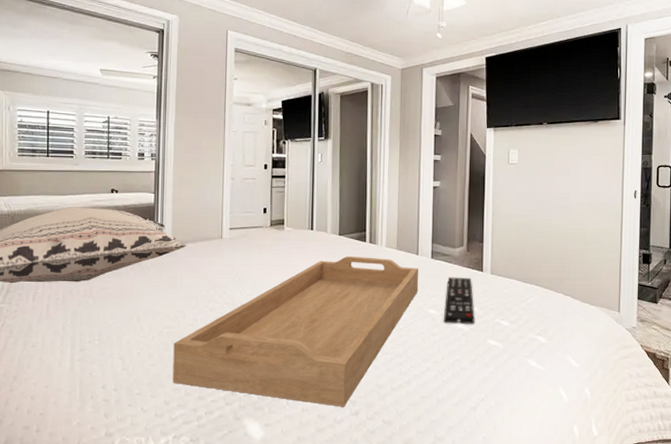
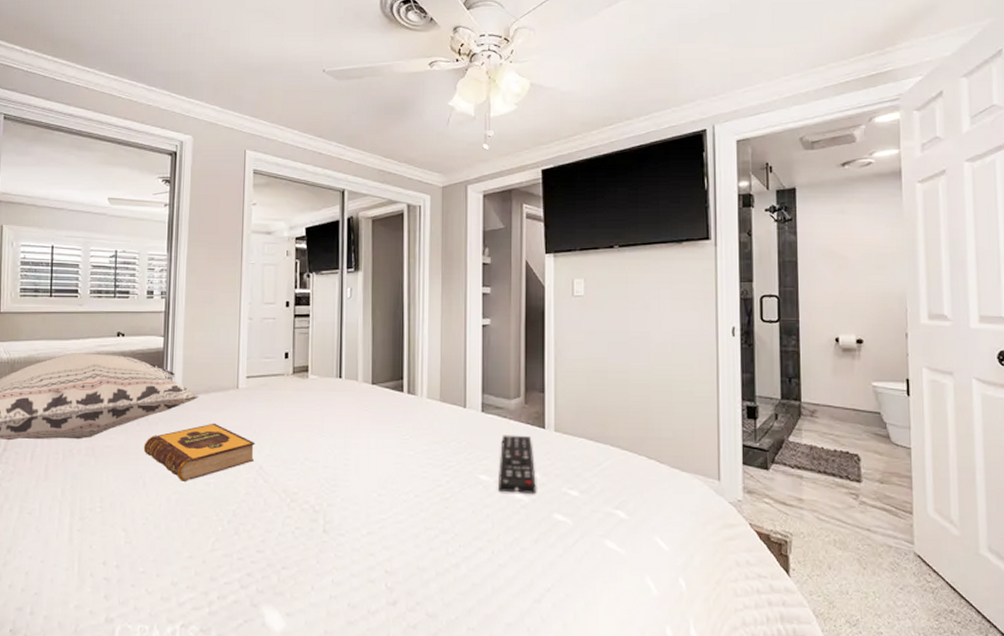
hardback book: none [137,267,238,317] -> present [143,423,255,481]
serving tray: present [173,255,419,407] -> none [181,408,467,595]

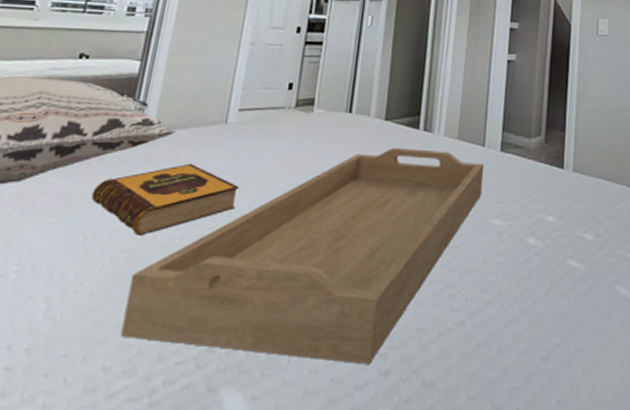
serving tray: none [181,408,467,595] -> present [120,147,485,365]
remote control: present [499,435,536,493] -> none [512,175,551,238]

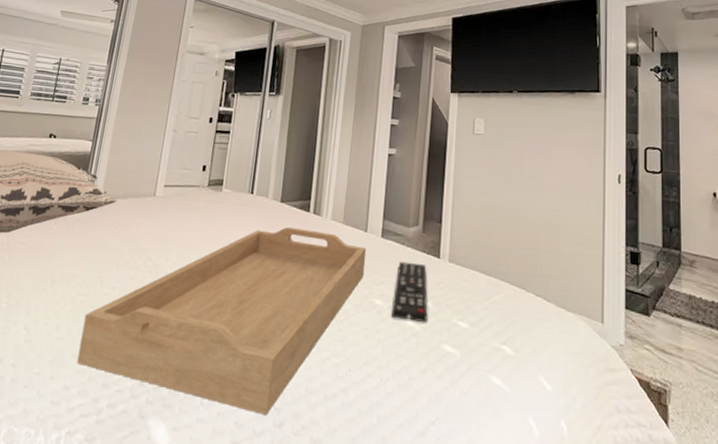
hardback book: present [91,163,240,235] -> none [57,227,164,284]
remote control: none [512,175,551,238] -> present [391,261,428,322]

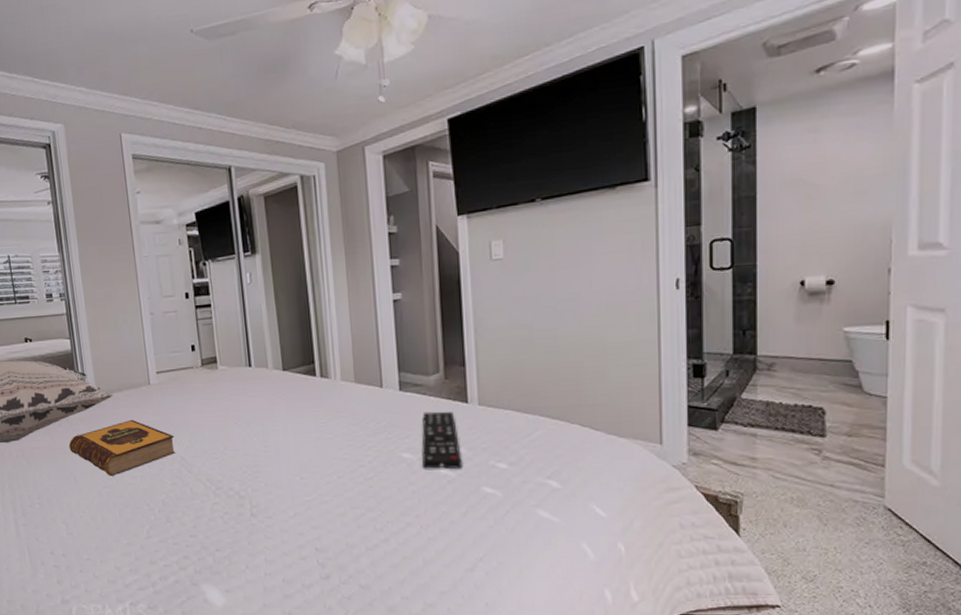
hardback book: none [57,227,164,284] -> present [68,419,176,476]
serving tray: present [77,226,367,415] -> none [115,394,387,570]

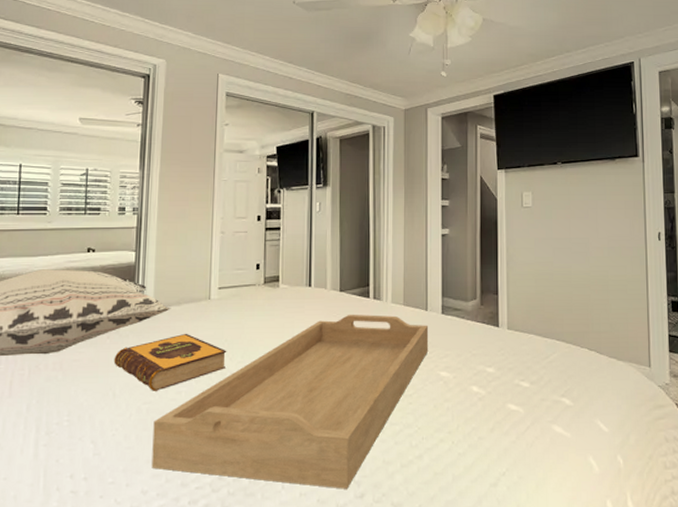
serving tray: none [115,394,387,570] -> present [151,314,429,489]
remote control: present [422,411,462,469] -> none [458,334,491,387]

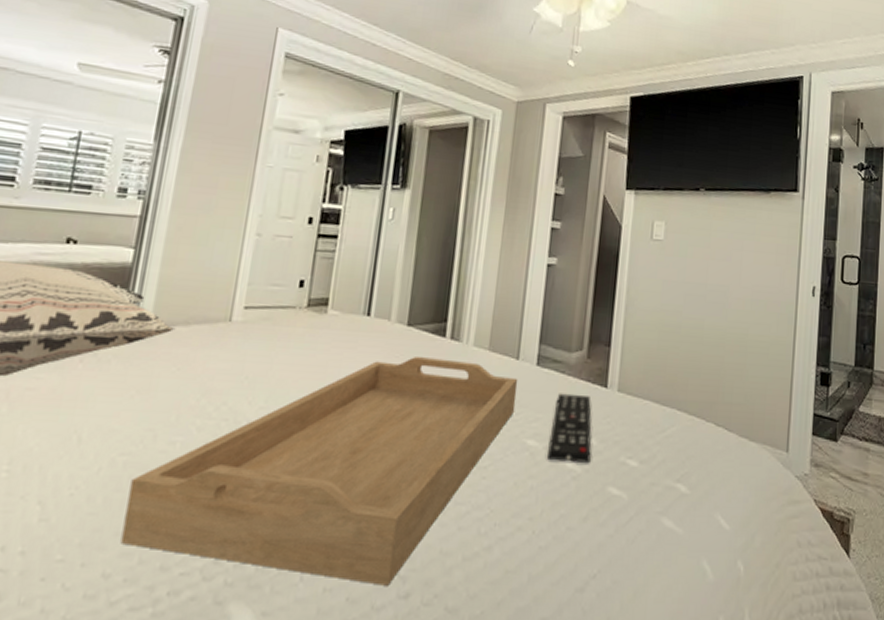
hardback book: present [113,333,227,391] -> none [84,363,246,439]
remote control: none [458,334,491,387] -> present [547,393,591,463]

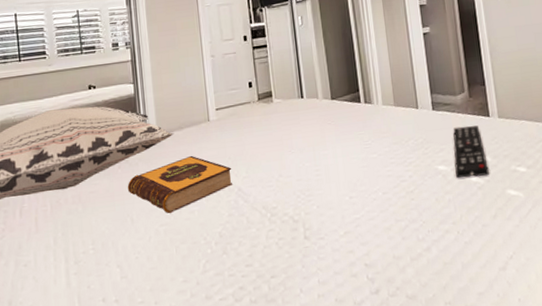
hardback book: none [84,363,246,439] -> present [127,155,233,213]
serving tray: present [120,356,518,586] -> none [172,117,424,287]

